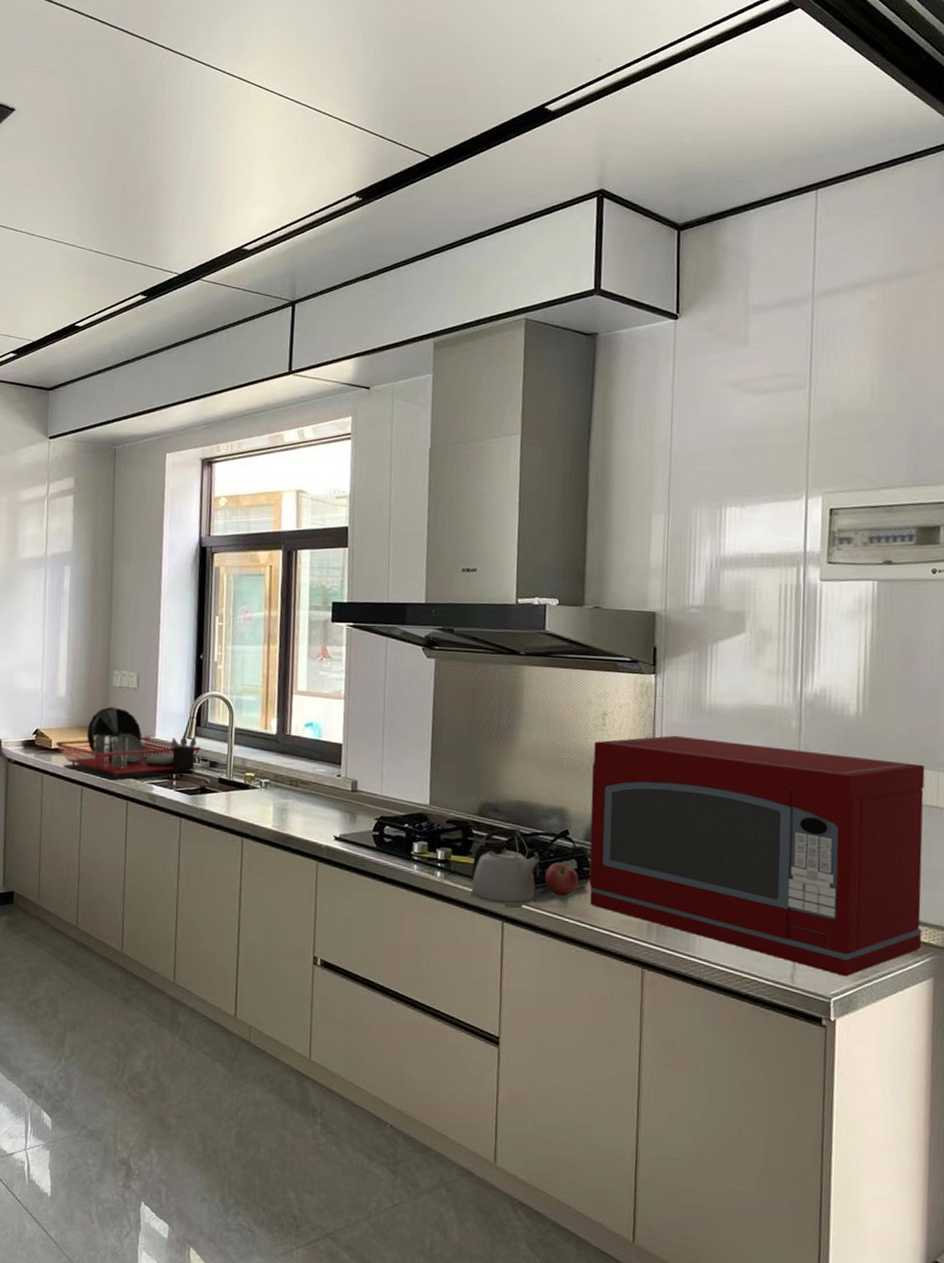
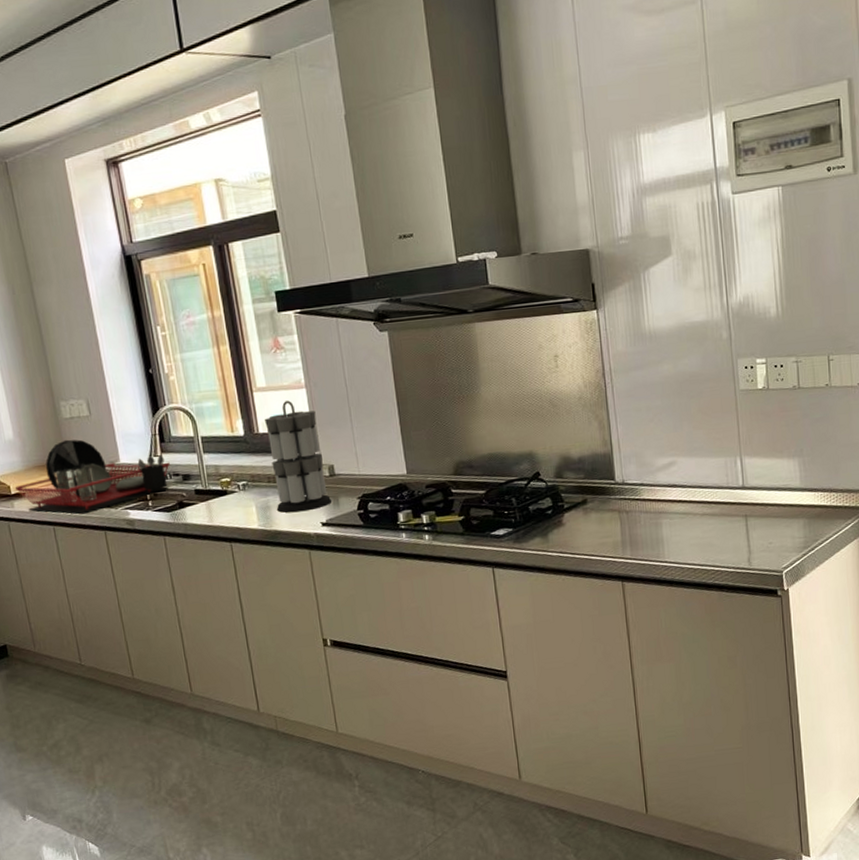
spice rack: none [294,708,349,822] -> present [264,400,331,513]
kettle: present [471,827,541,909] -> none [456,479,520,555]
fruit: present [544,861,579,897] -> none [524,502,556,534]
microwave: present [589,735,925,977] -> none [551,350,851,550]

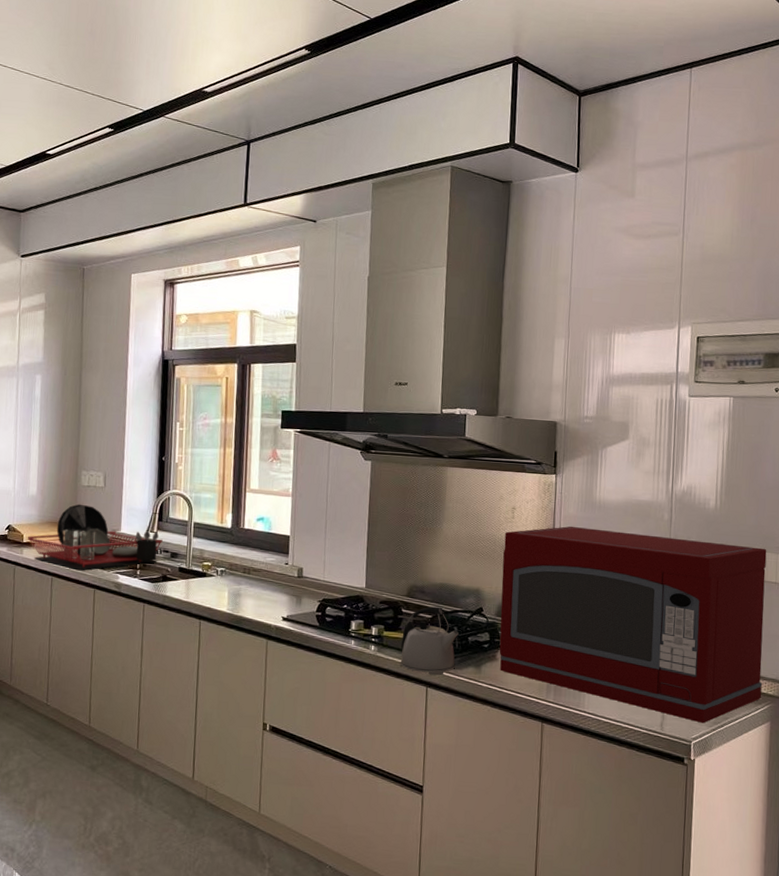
spice rack: present [264,400,331,513] -> none [246,505,296,604]
kettle: none [456,479,520,555] -> present [400,606,460,676]
microwave: none [551,350,851,550] -> present [499,526,767,723]

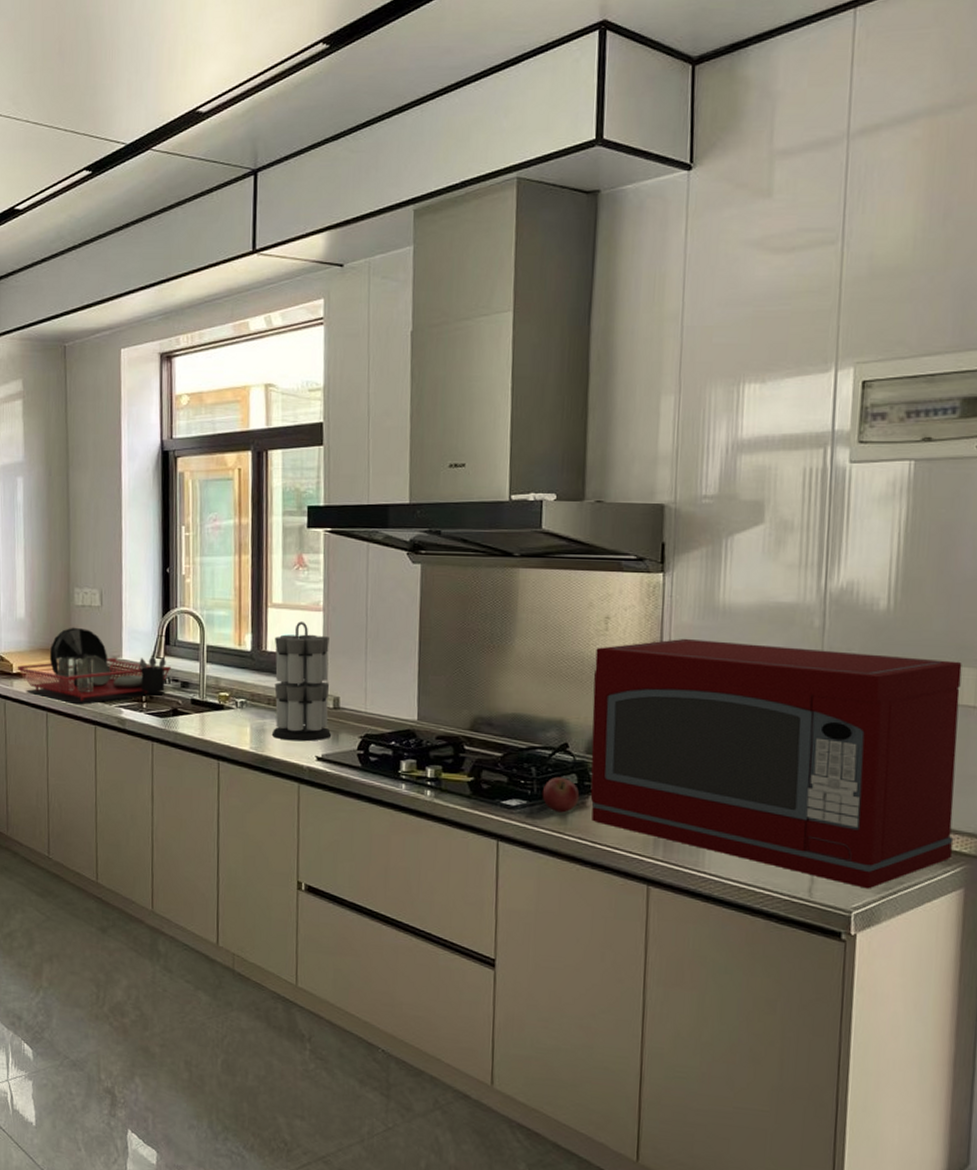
spice rack: none [246,505,296,604] -> present [272,621,331,742]
kettle: present [400,606,460,676] -> none [463,742,539,827]
fruit: none [462,634,491,664] -> present [542,776,580,813]

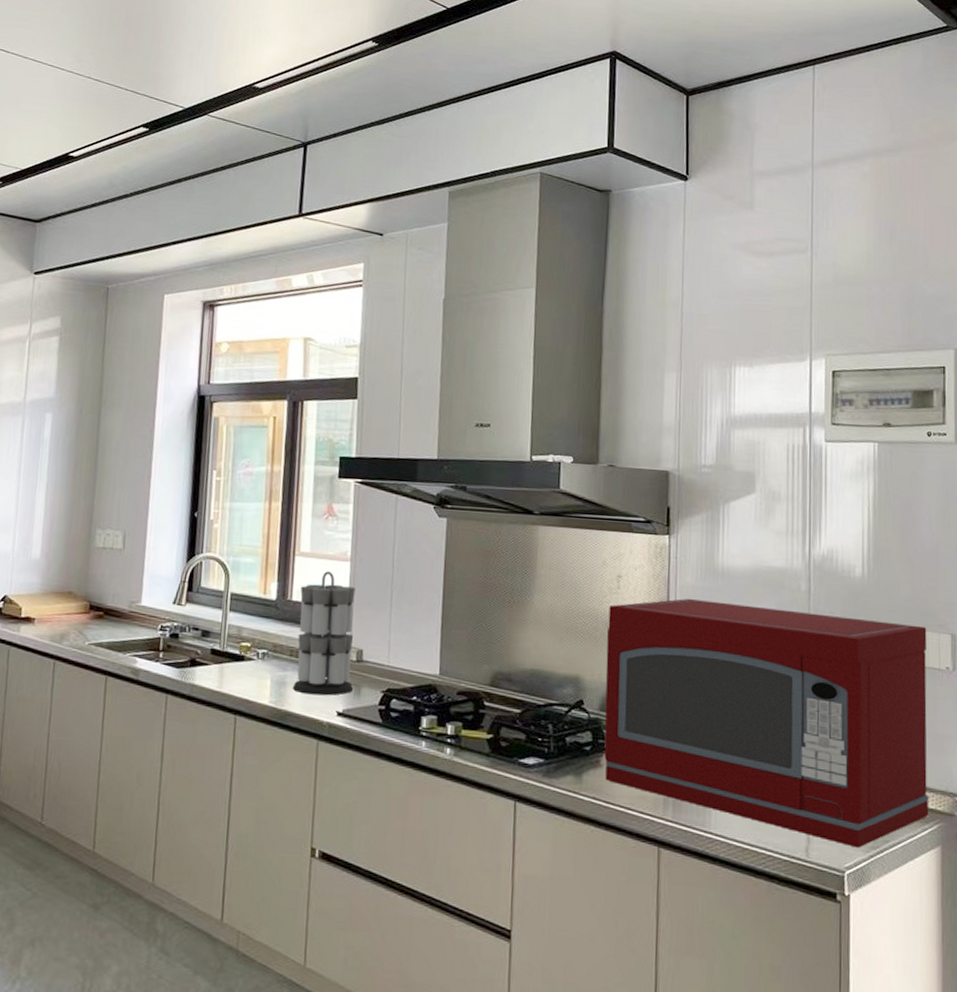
dish rack: present [17,627,171,705] -> none [26,569,192,653]
fruit: present [542,776,580,813] -> none [558,734,594,772]

